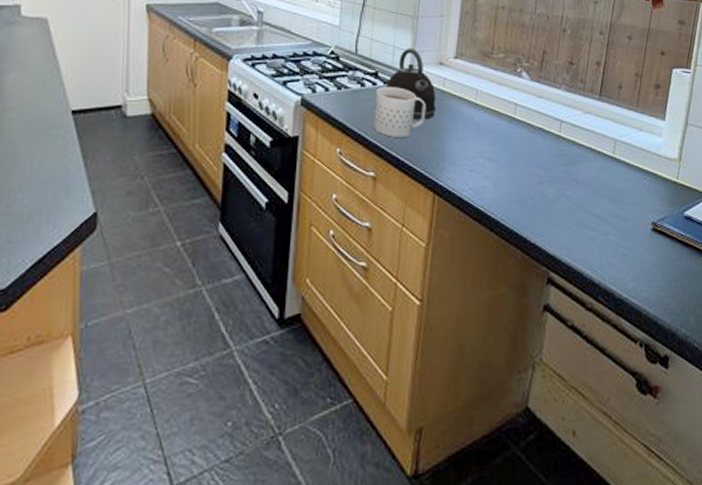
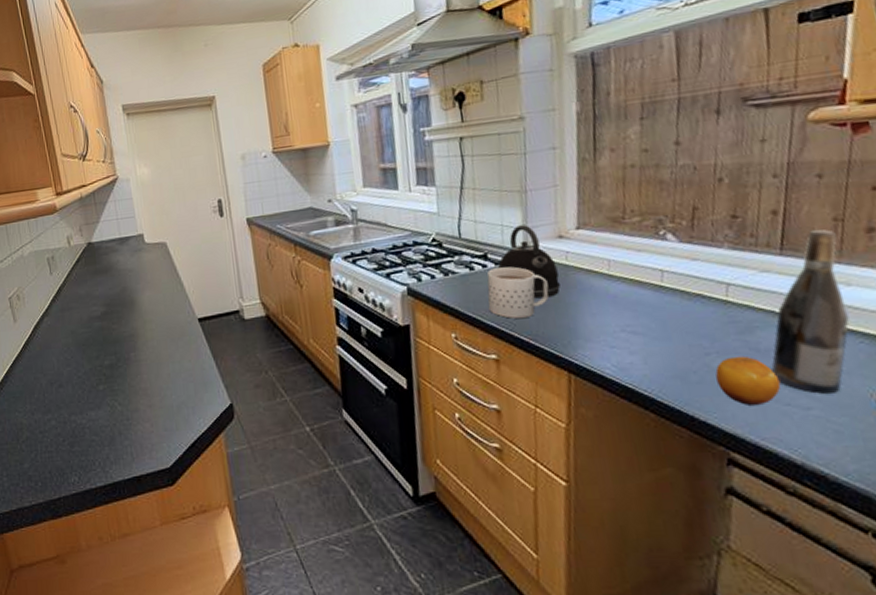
fruit: none [546,185,590,230] -> present [715,356,781,405]
wine bottle: none [585,81,639,221] -> present [771,229,850,394]

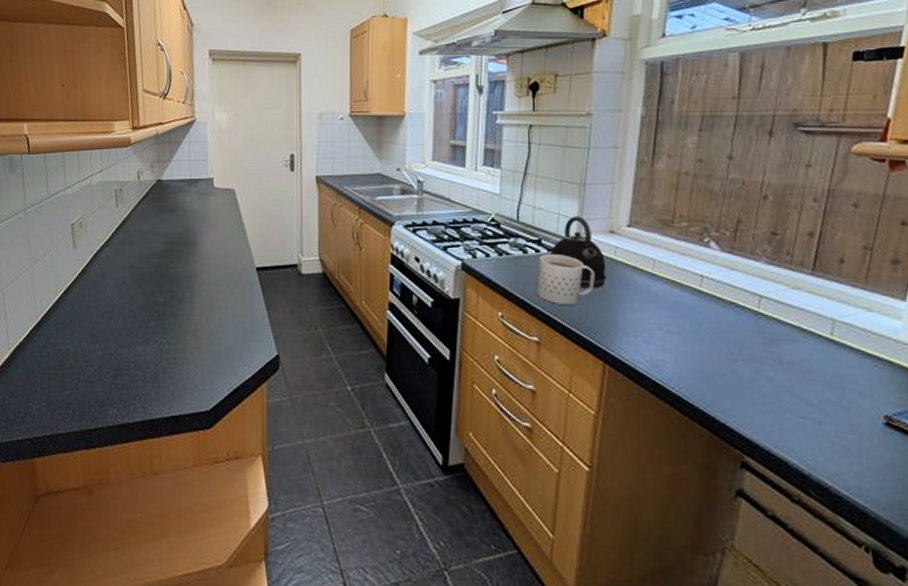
fruit: present [715,356,781,405] -> none [740,365,798,414]
wine bottle: present [771,229,850,394] -> none [791,254,867,411]

